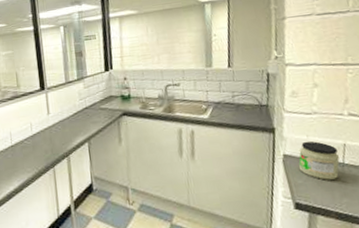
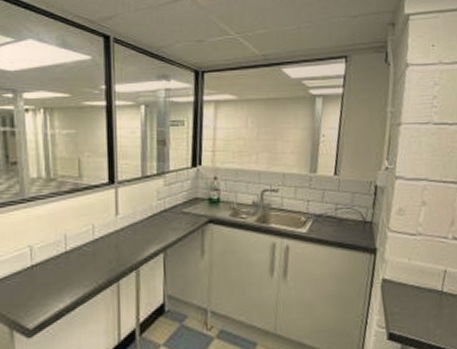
jar: present [298,141,340,180] -> none [396,265,439,309]

